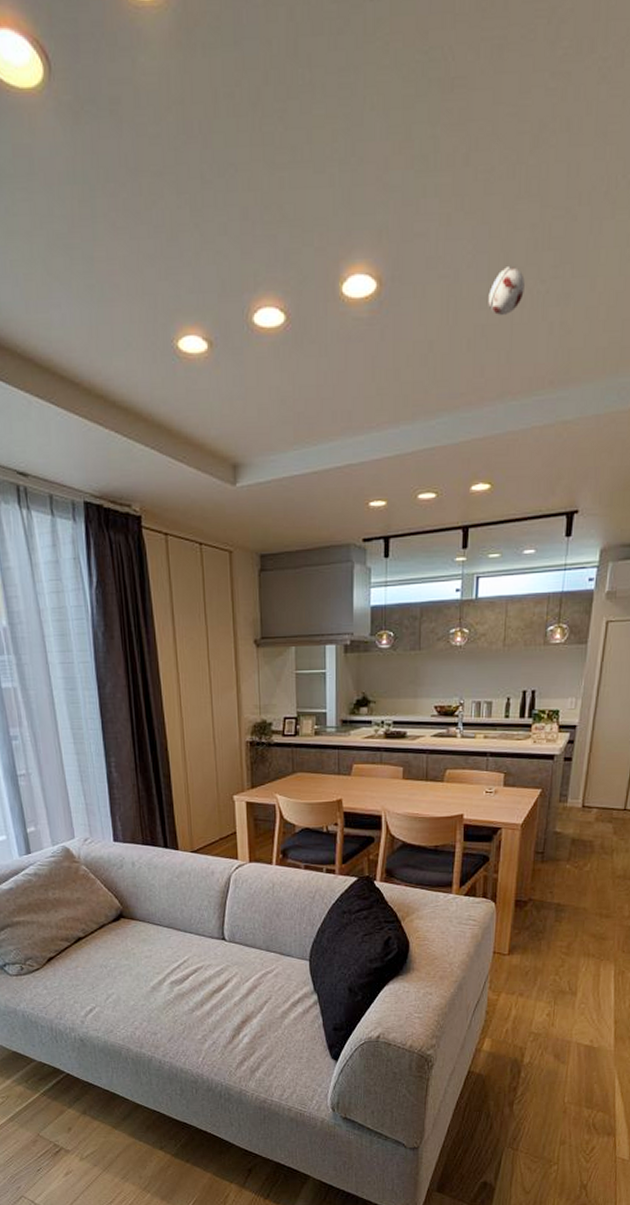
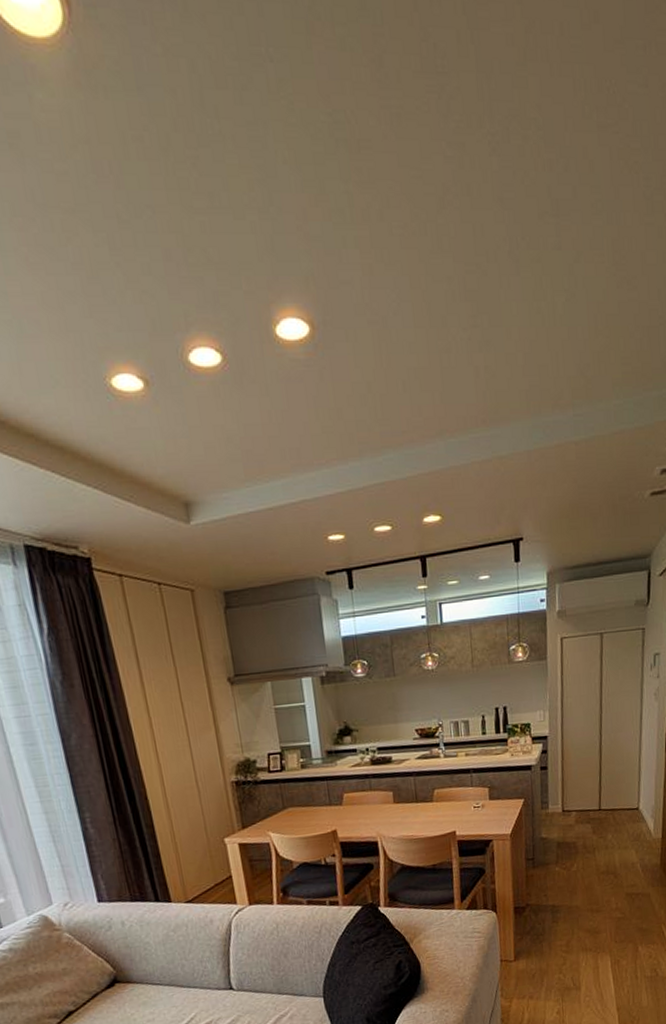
smoke detector: present [488,267,525,316] -> none [416,315,449,360]

